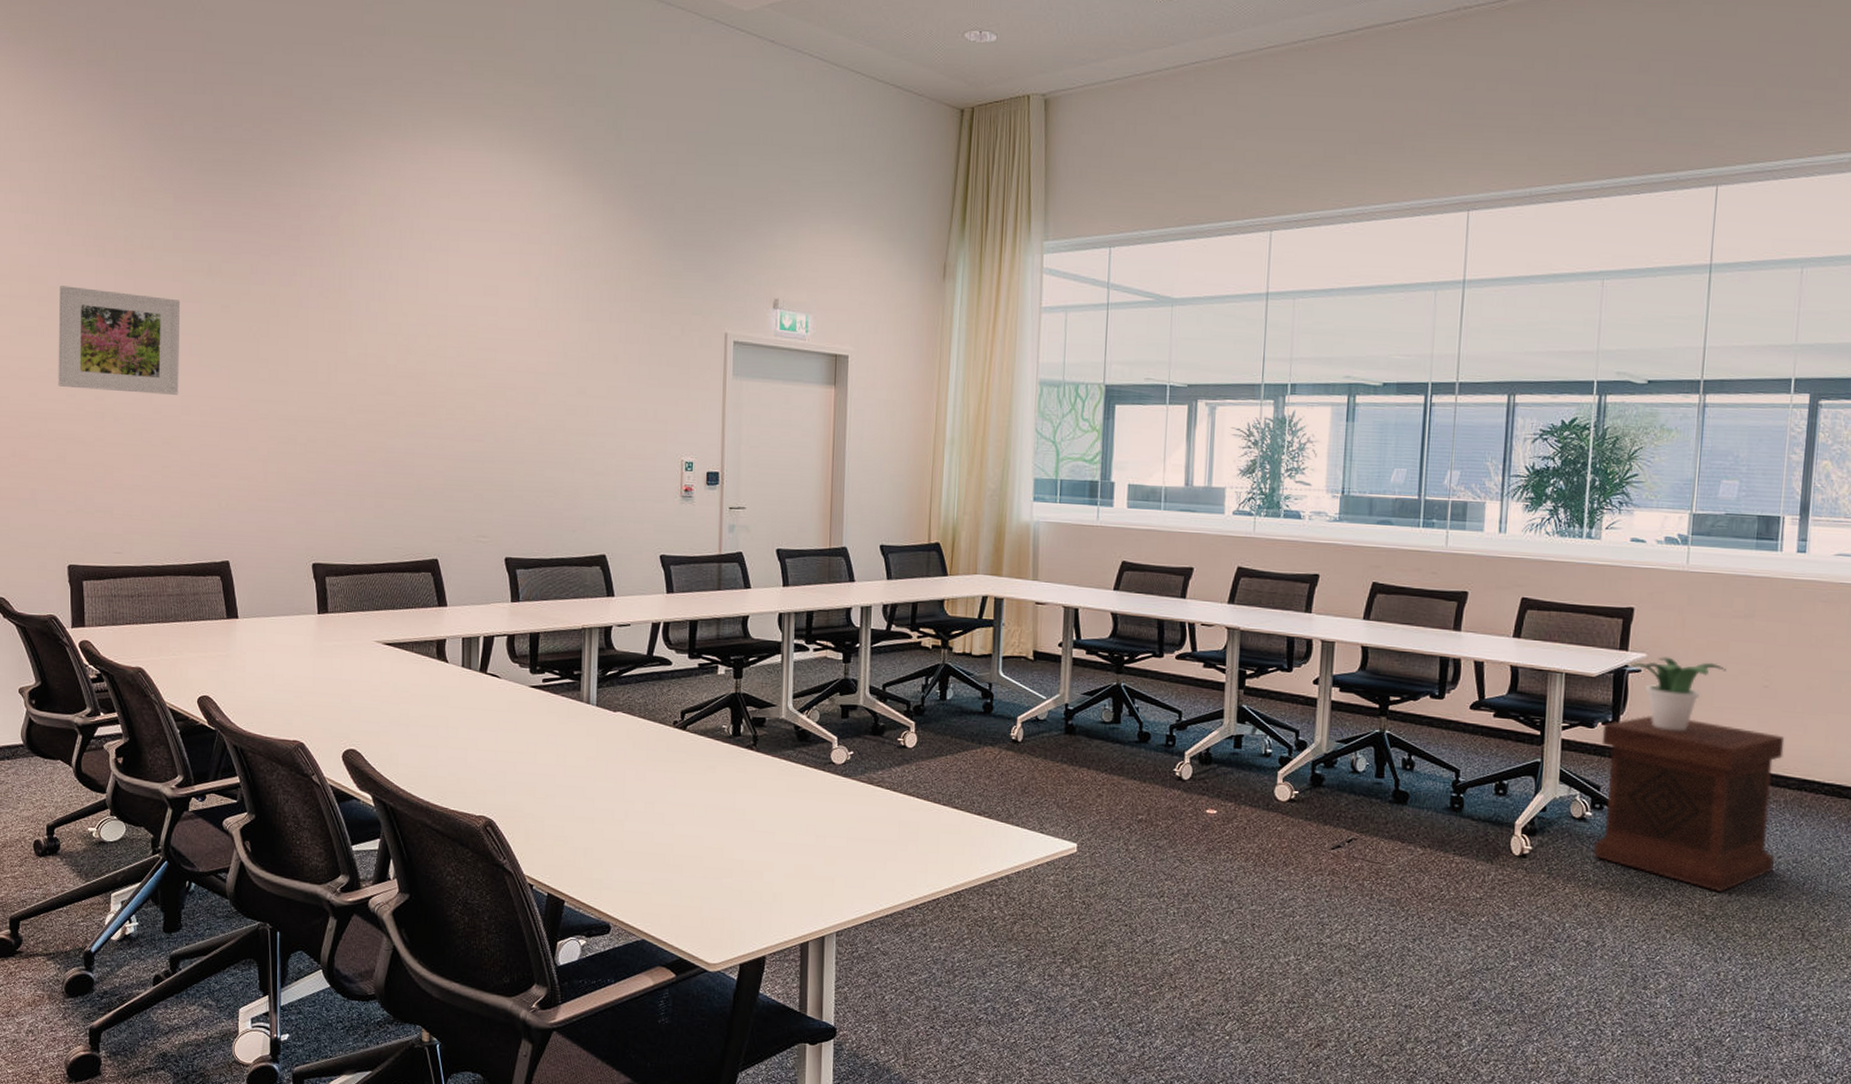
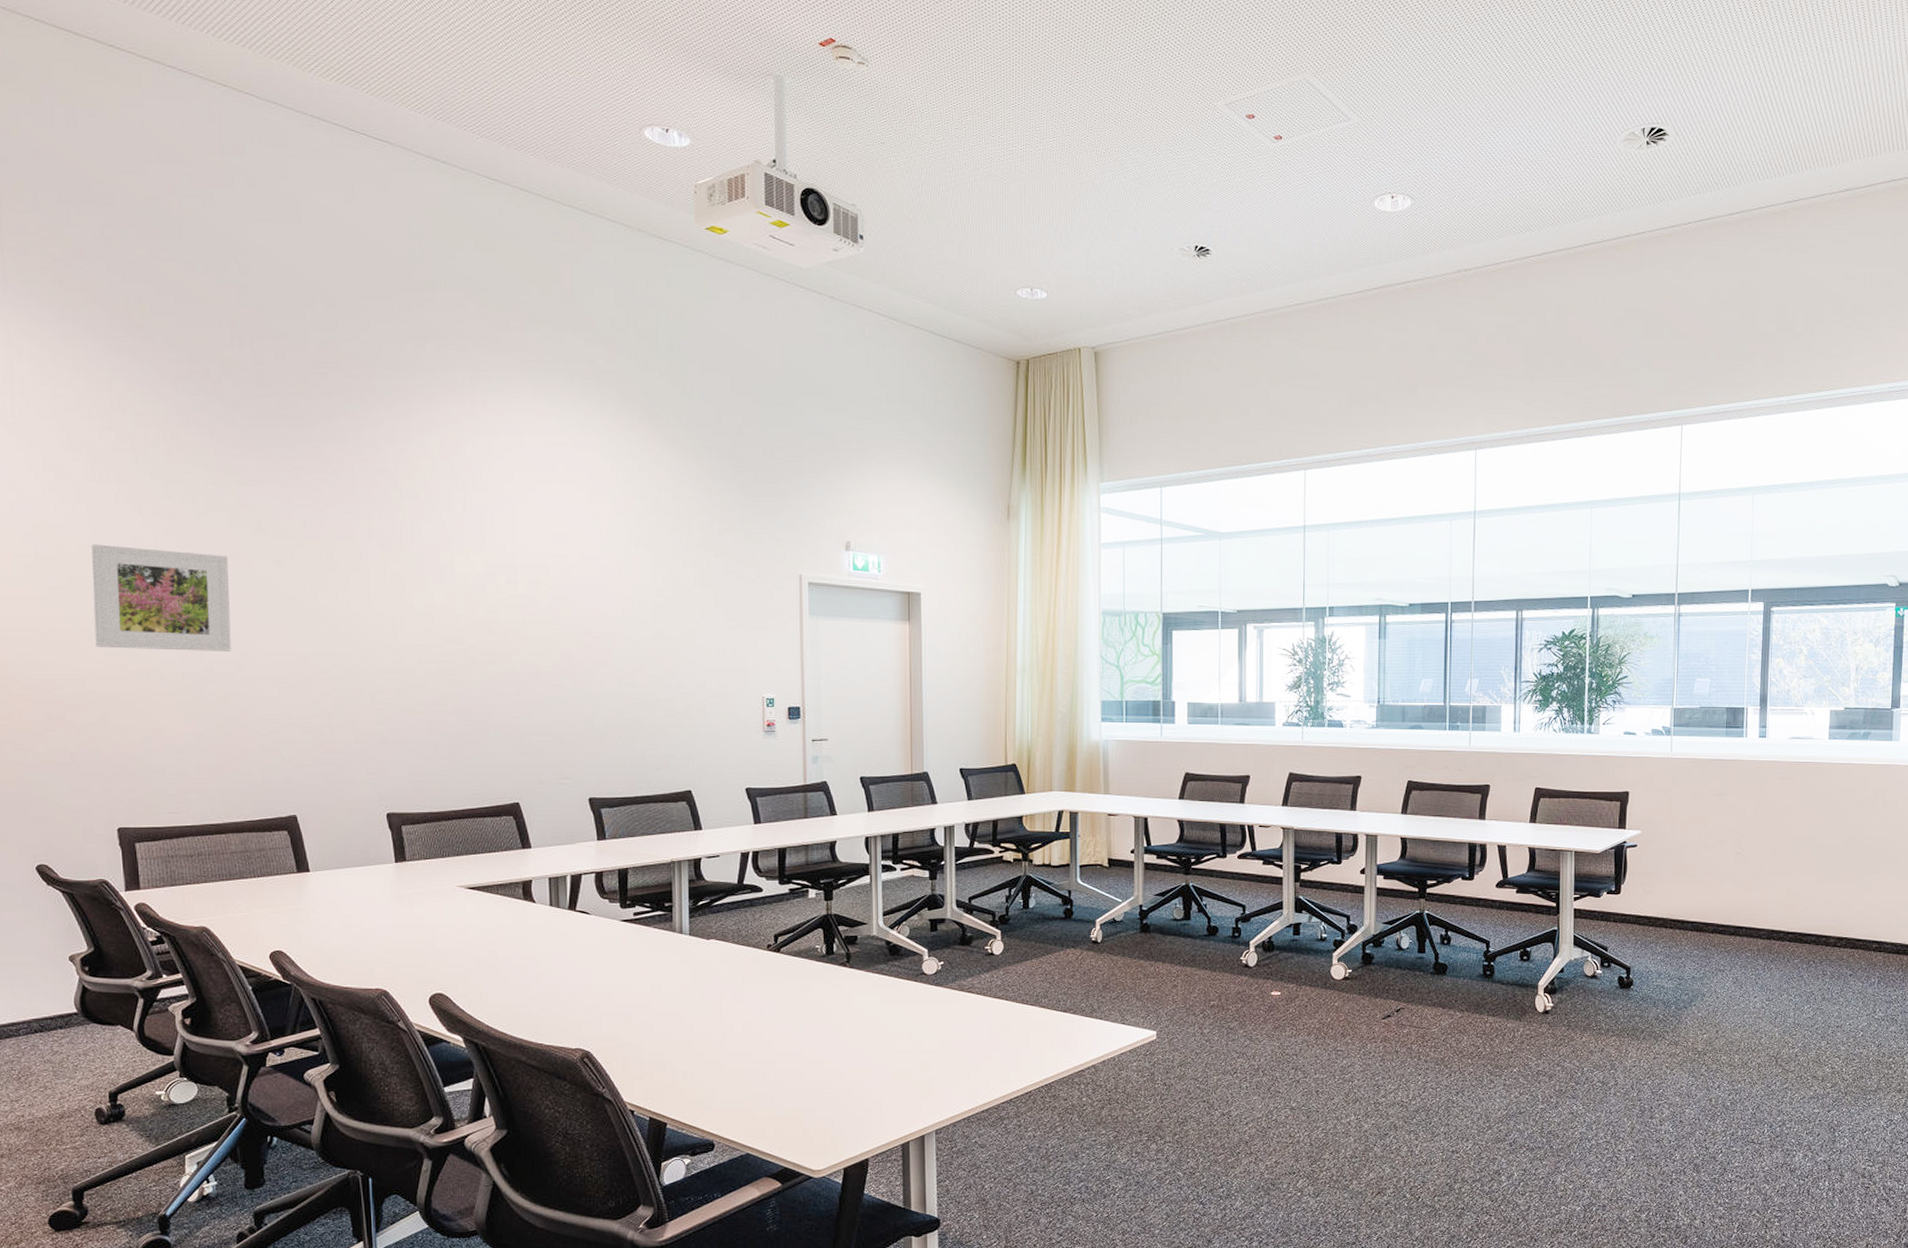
side table: present [1593,715,1785,892] -> none [1604,884,1756,1030]
potted plant: present [1629,656,1726,731] -> none [1627,832,1706,896]

